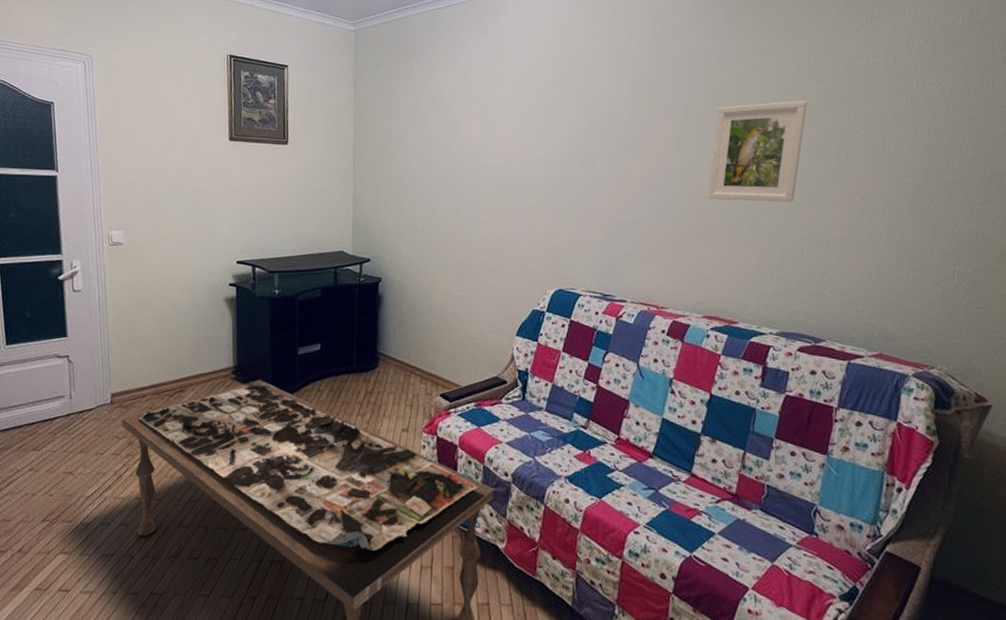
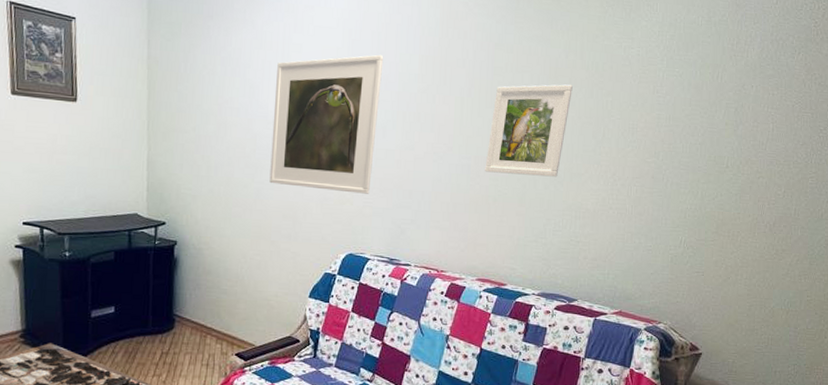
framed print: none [474,81,591,226] -> present [269,54,384,194]

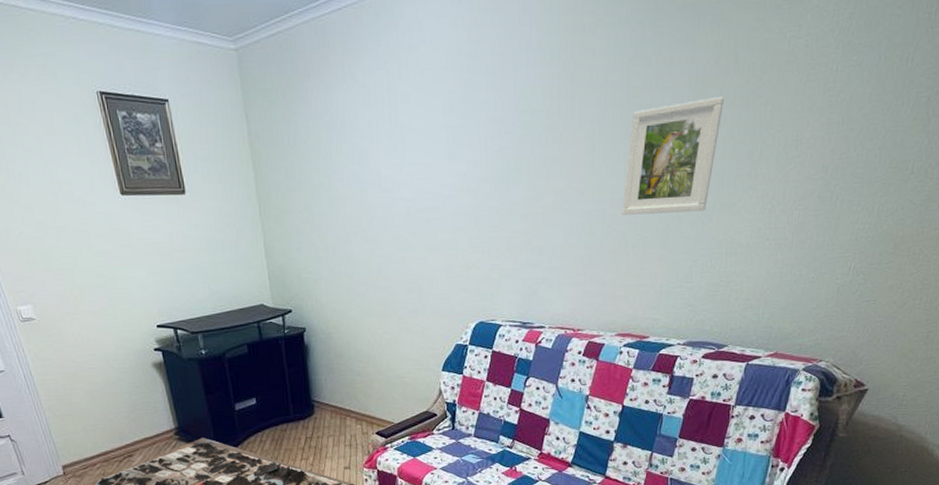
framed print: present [269,54,384,194] -> none [385,92,502,257]

